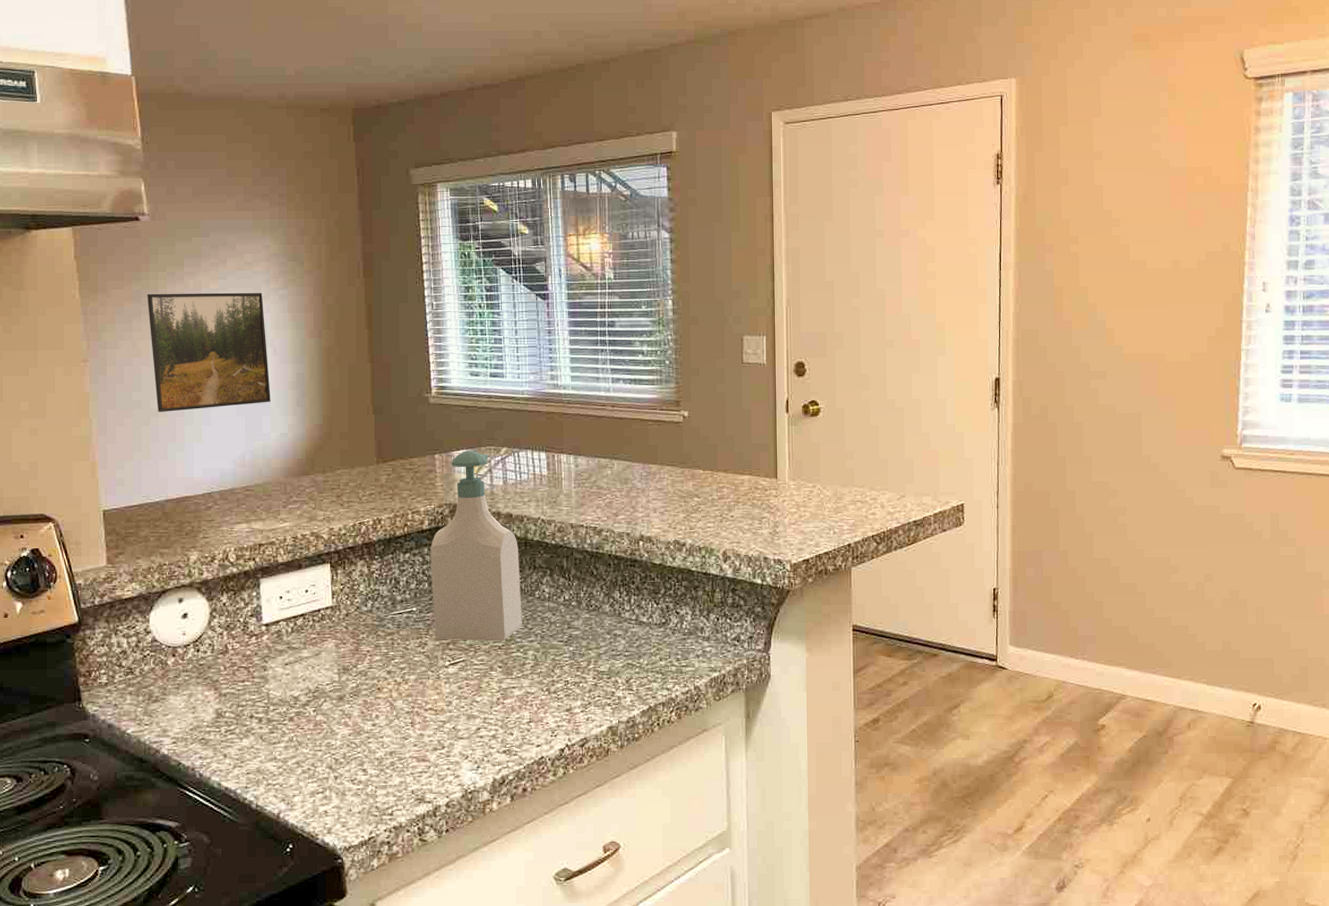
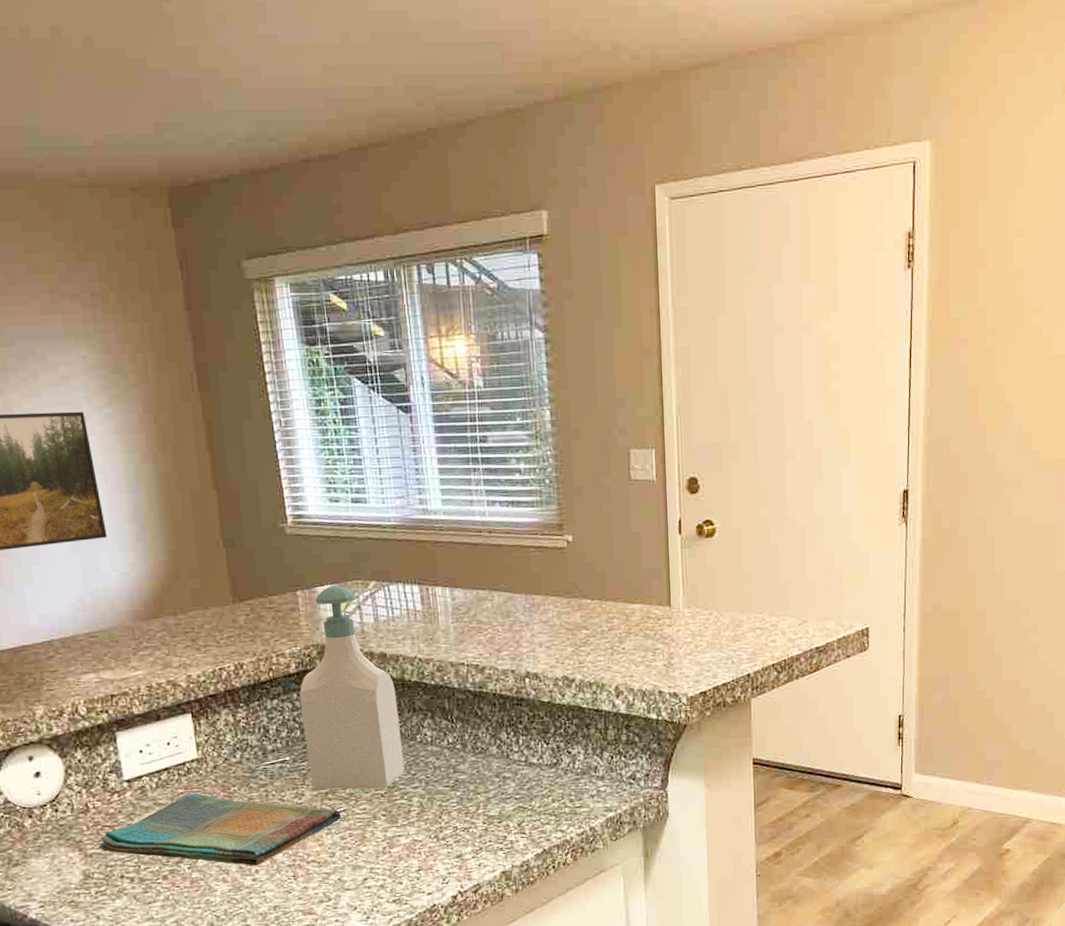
dish towel: none [232,639,460,711] -> present [98,793,342,866]

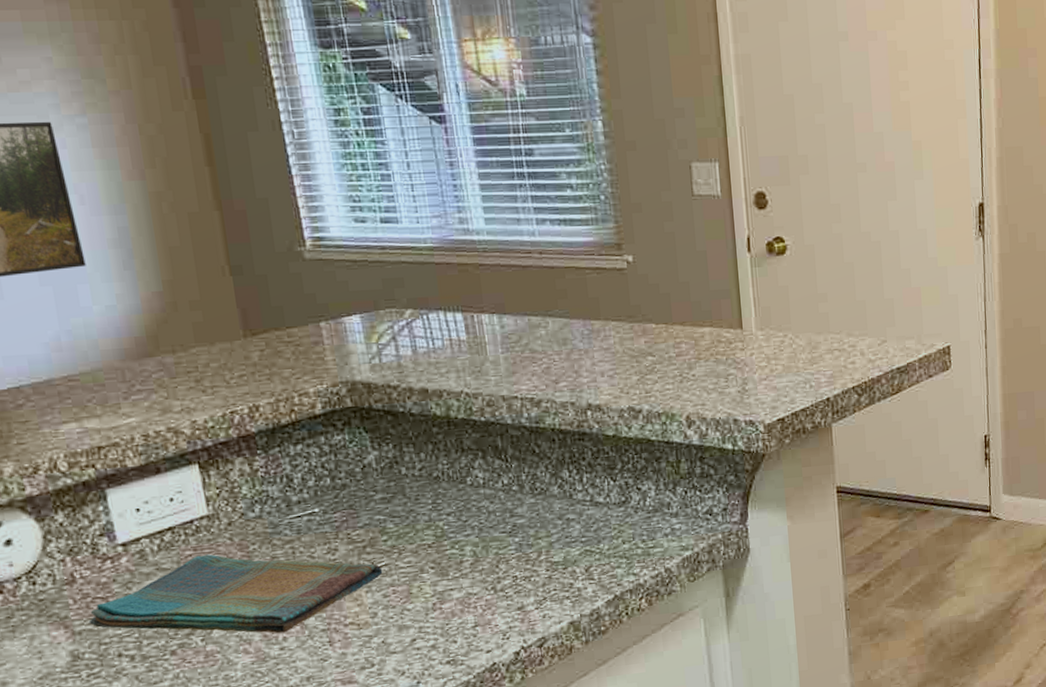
soap bottle: present [299,586,405,790] -> none [328,315,455,543]

